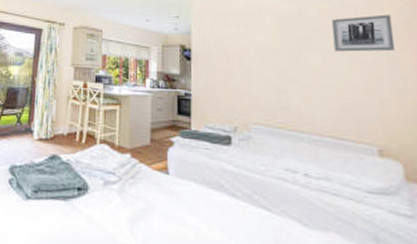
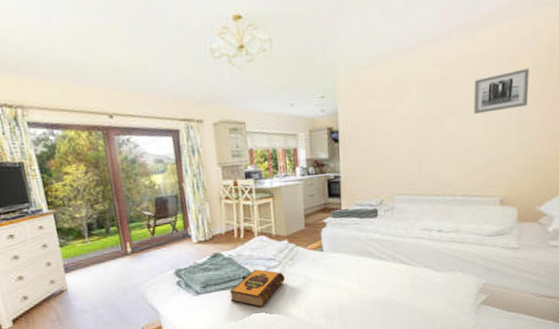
hardback book: none [60,181,123,230] -> present [229,269,285,307]

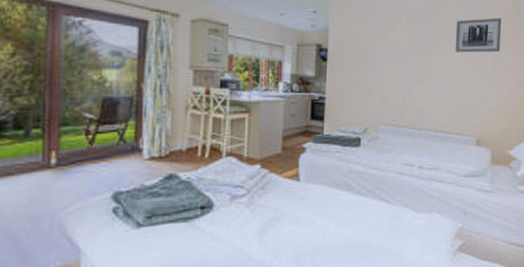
hardback book: present [229,269,285,307] -> none [181,198,252,247]

